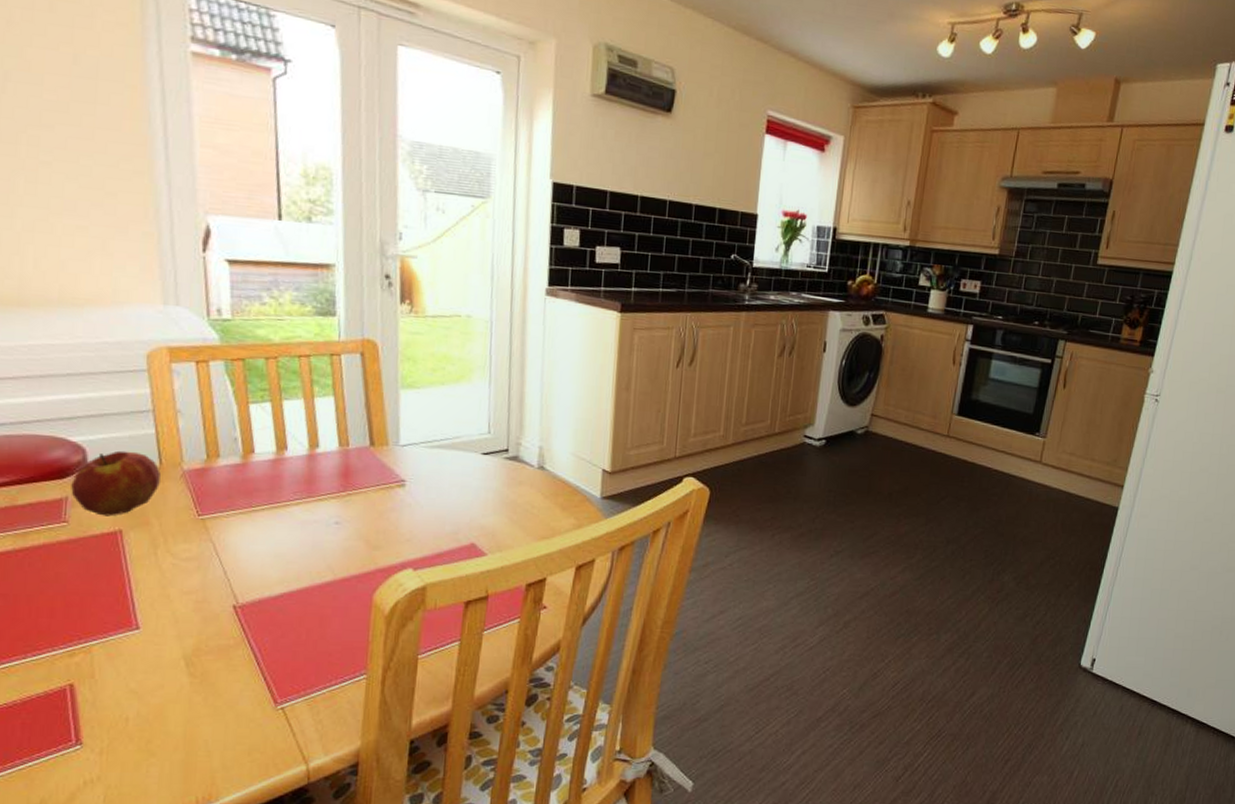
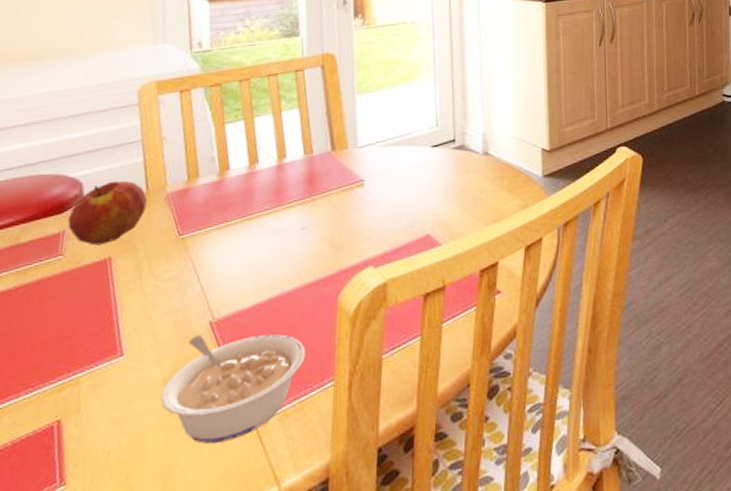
legume: none [181,616,337,721] -> present [160,334,306,444]

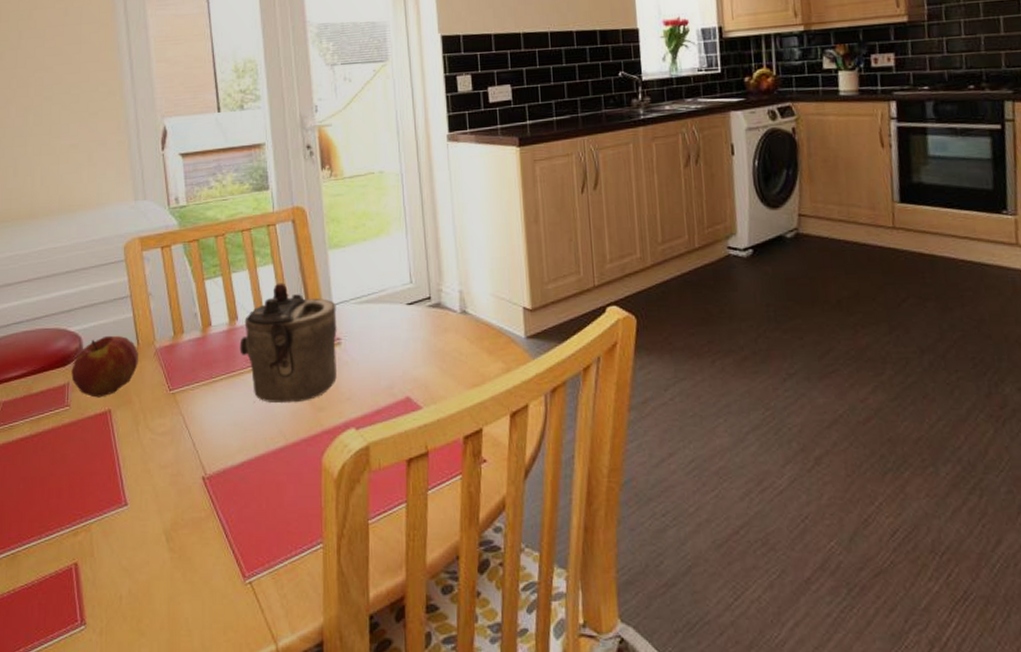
legume: present [160,334,306,444] -> none [163,488,294,598]
teapot: none [258,126,362,245] -> present [239,282,337,404]

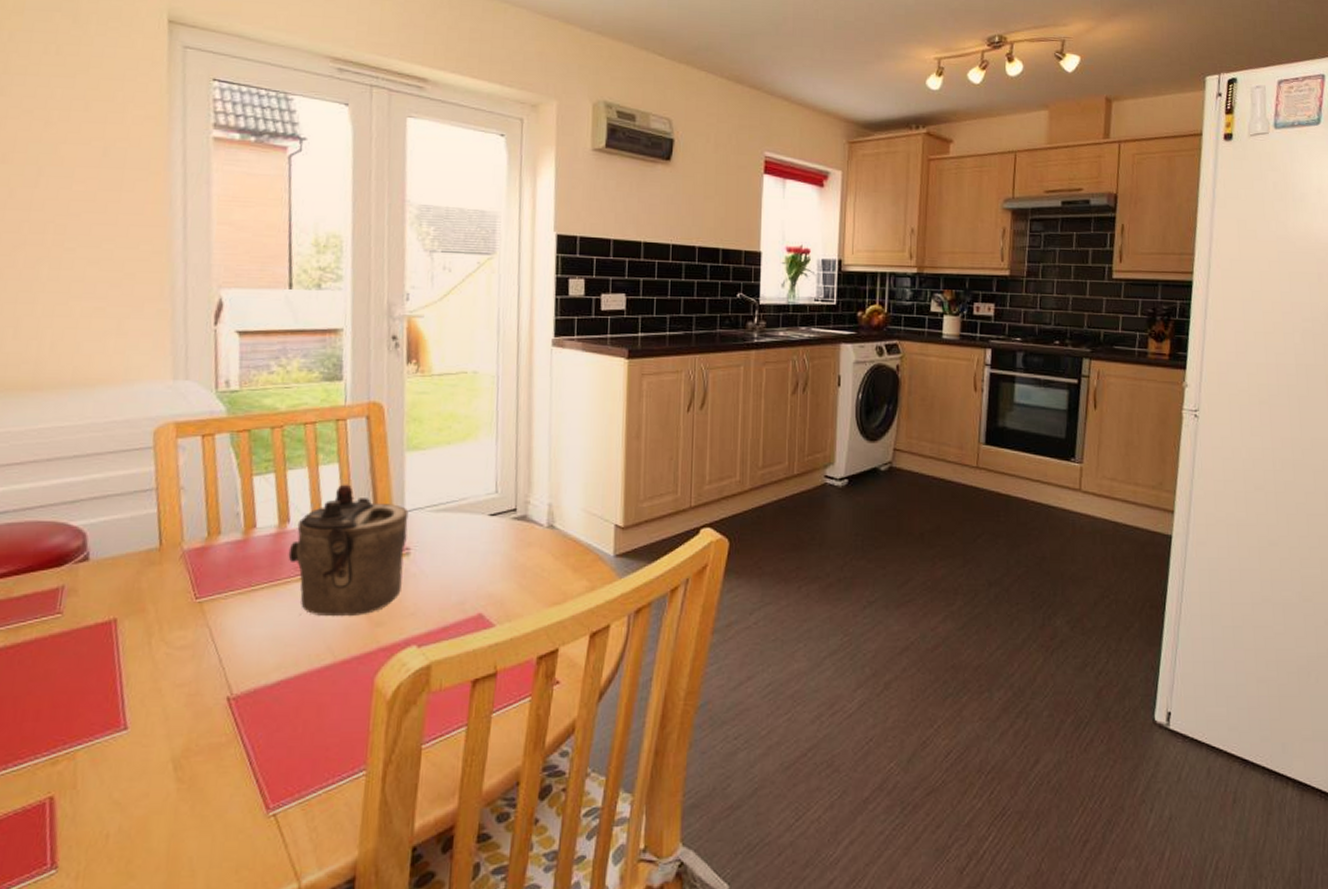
apple: present [71,335,138,398] -> none [68,533,160,605]

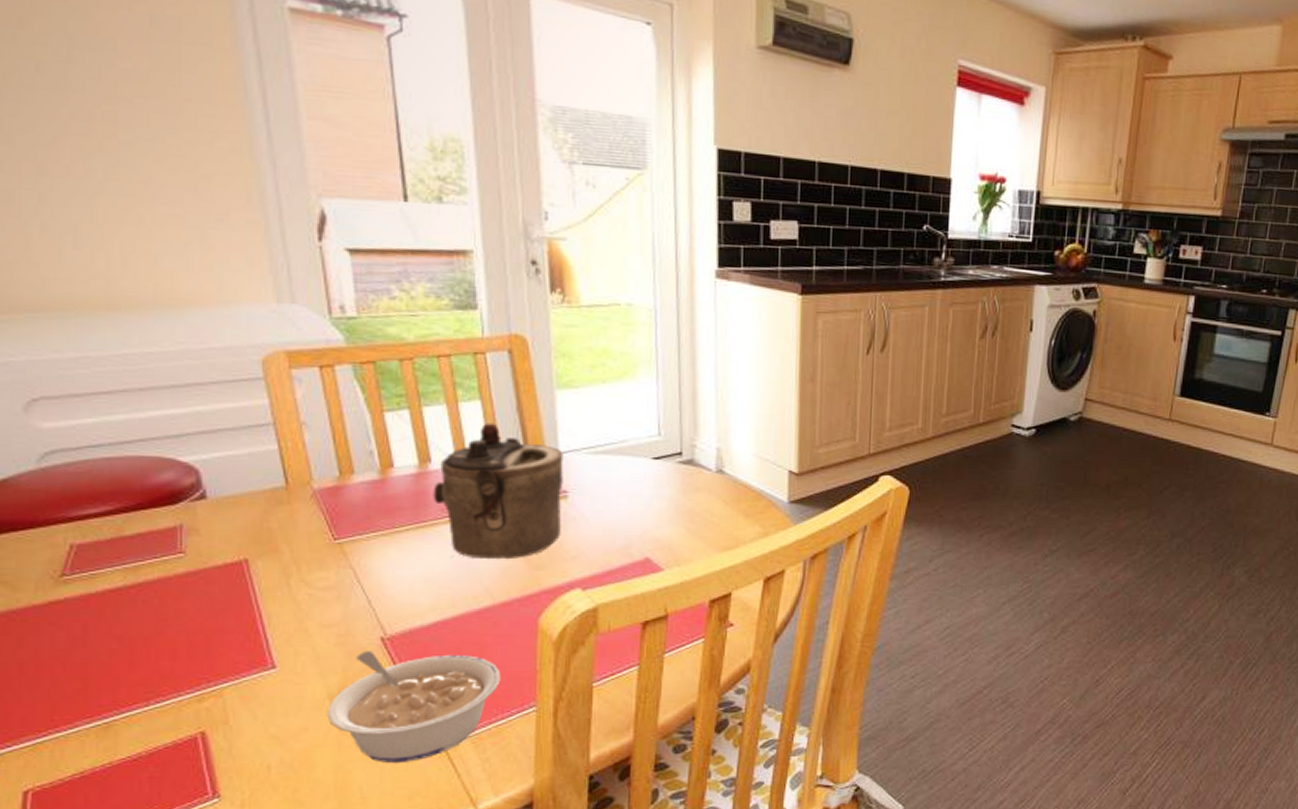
legume: none [168,710,335,833] -> present [327,650,501,764]

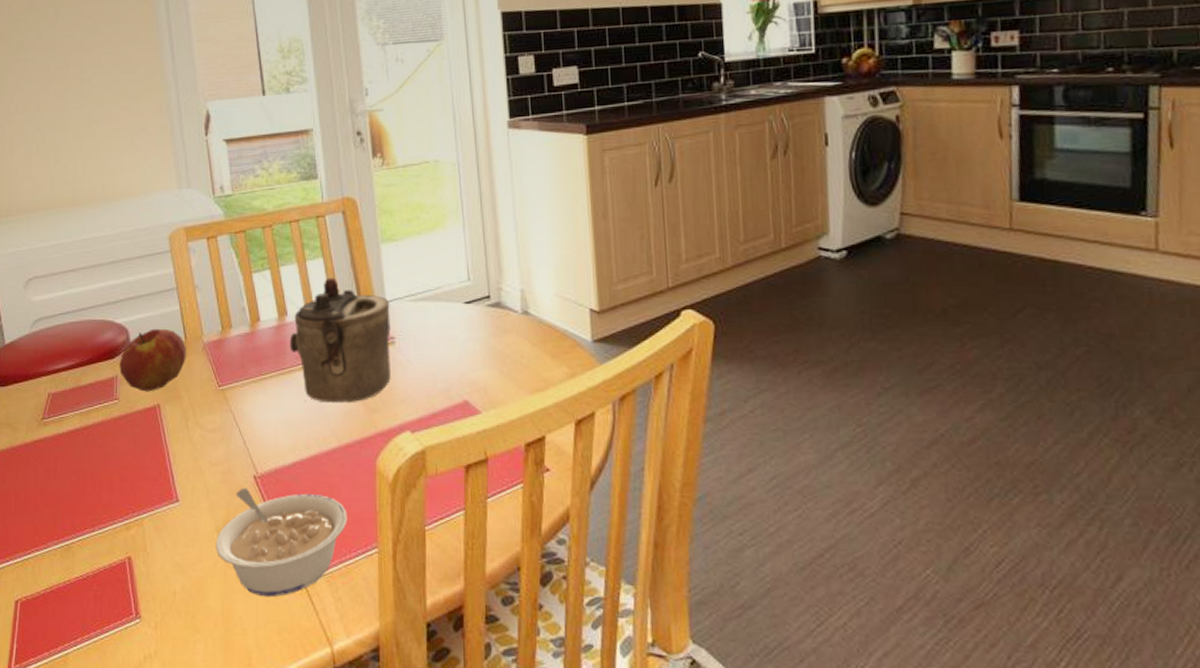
apple: none [185,470,287,544] -> present [119,328,186,392]

